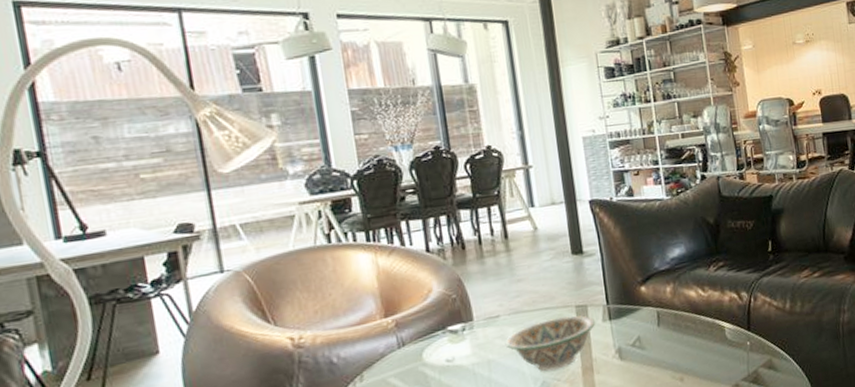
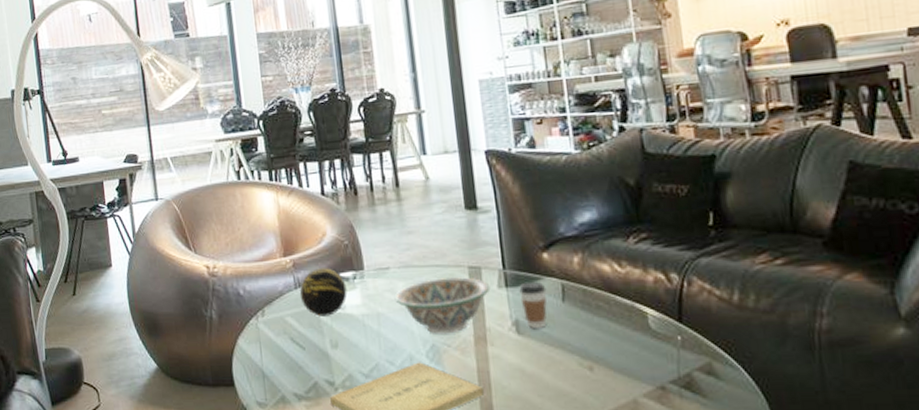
decorative orb: none [403,323,456,373] -> present [299,268,347,316]
coffee cup: none [621,311,645,353] -> present [519,281,547,328]

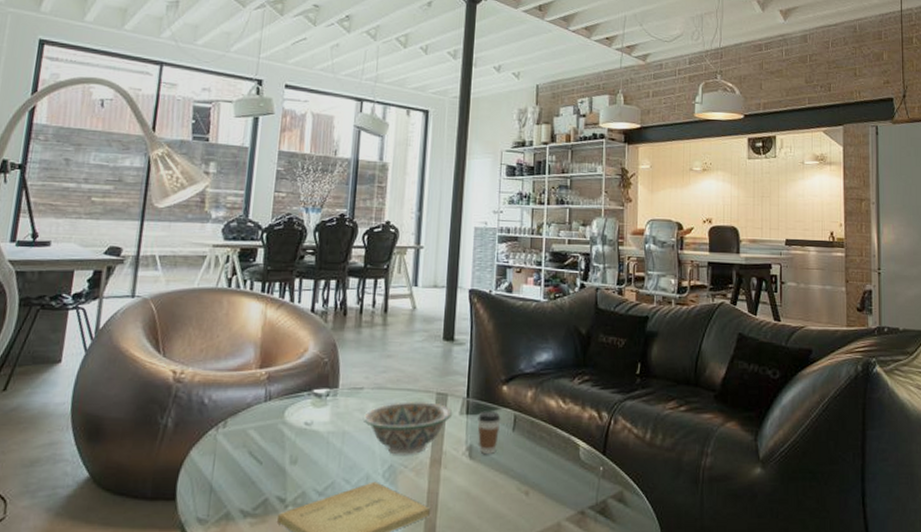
decorative orb: present [299,268,347,316] -> none [268,383,318,431]

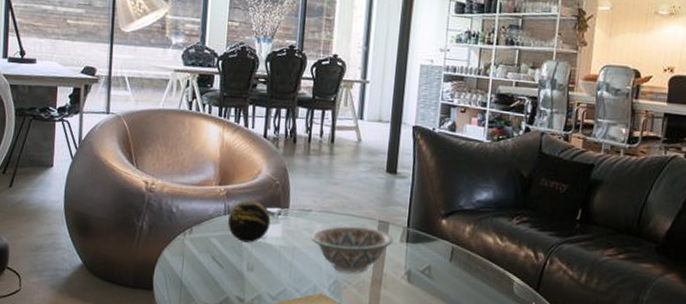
decorative orb: none [268,383,318,431] -> present [227,200,271,243]
coffee cup: present [477,410,501,454] -> none [416,240,439,280]

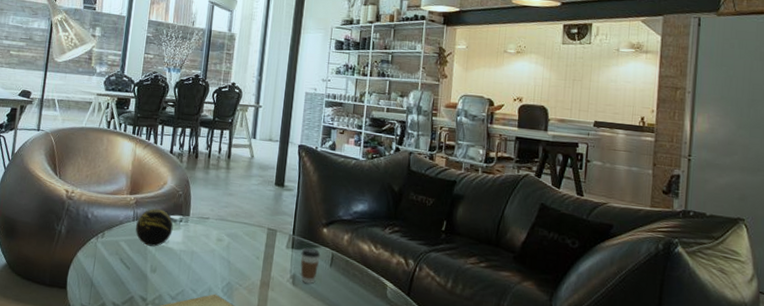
decorative bowl: present [311,226,394,274] -> none [207,233,281,276]
coffee cup: none [416,240,439,280] -> present [300,247,321,284]

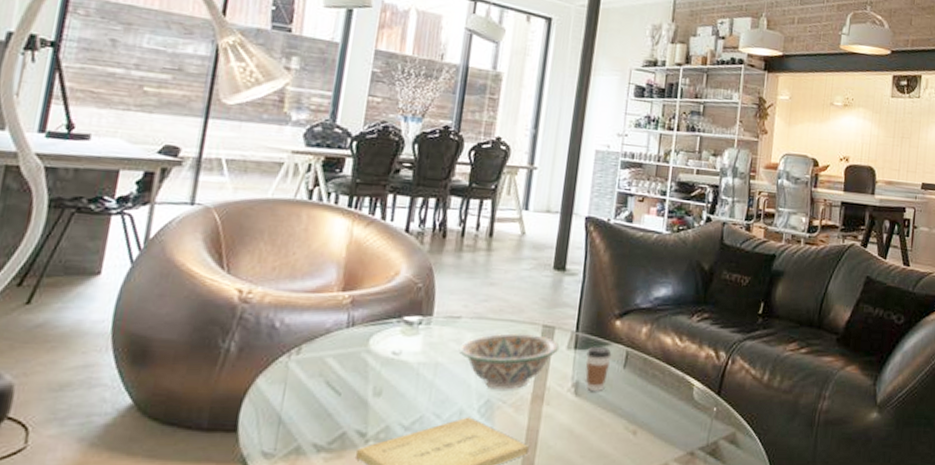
decorative orb: present [135,208,174,247] -> none [350,308,409,361]
decorative bowl: none [207,233,281,276] -> present [458,333,560,390]

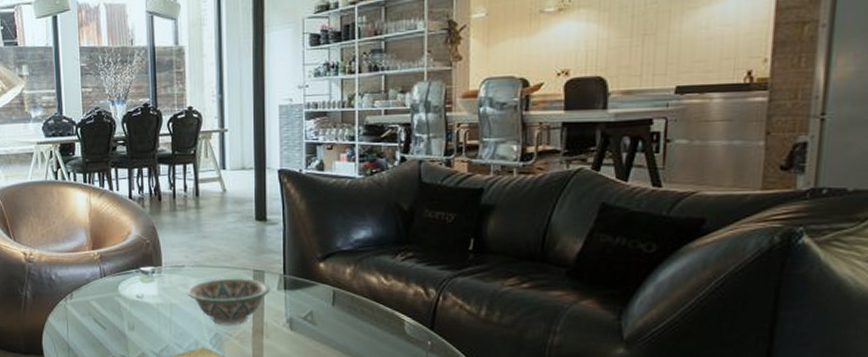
coffee cup: present [585,346,612,391] -> none [296,286,320,326]

